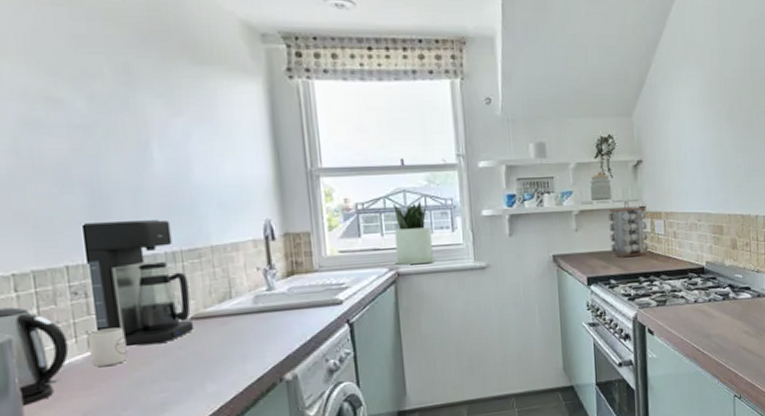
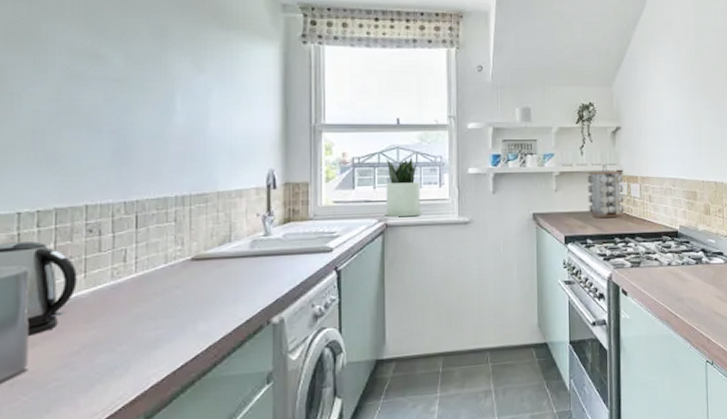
coffee maker: present [83,219,195,348] -> none [95,166,194,284]
mug: present [87,327,128,368] -> none [95,265,130,302]
jar: present [590,171,613,201] -> none [571,136,592,164]

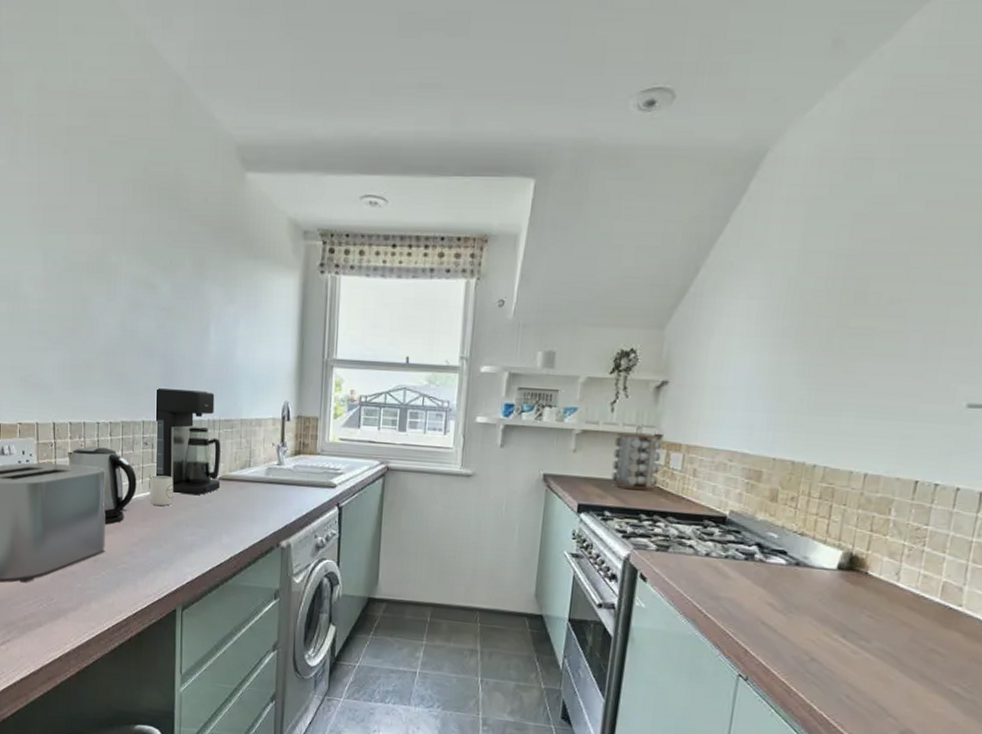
coffee maker: none [95,166,194,284] -> present [149,388,221,496]
mug: none [95,265,130,302] -> present [149,475,174,506]
planter: present [383,157,423,218] -> none [385,400,425,463]

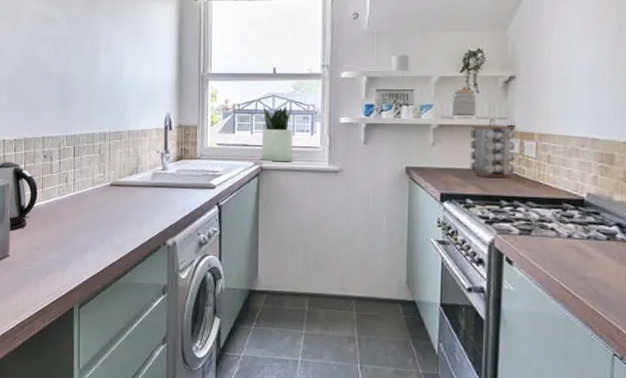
coffee maker: present [149,388,221,496] -> none [48,107,112,201]
mug: present [149,475,174,506] -> none [48,184,70,212]
planter: none [385,400,425,463] -> present [259,105,295,162]
jar: none [598,388,625,423] -> present [452,86,477,117]

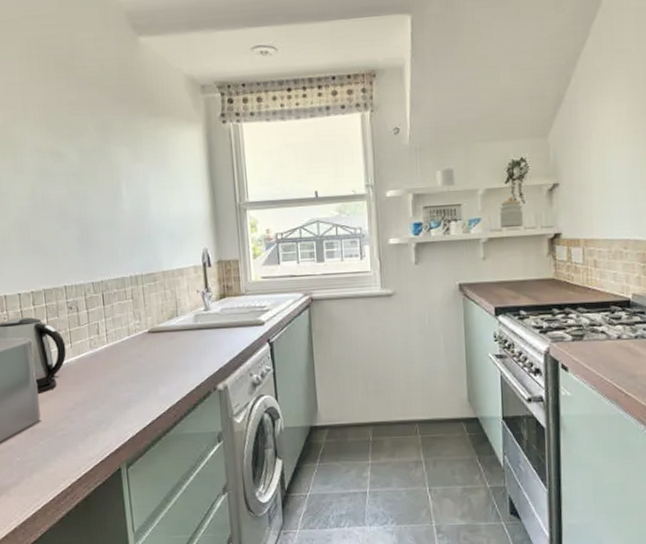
planter: present [259,105,295,162] -> none [308,230,346,292]
spice rack: present [469,117,516,179] -> none [519,226,564,288]

